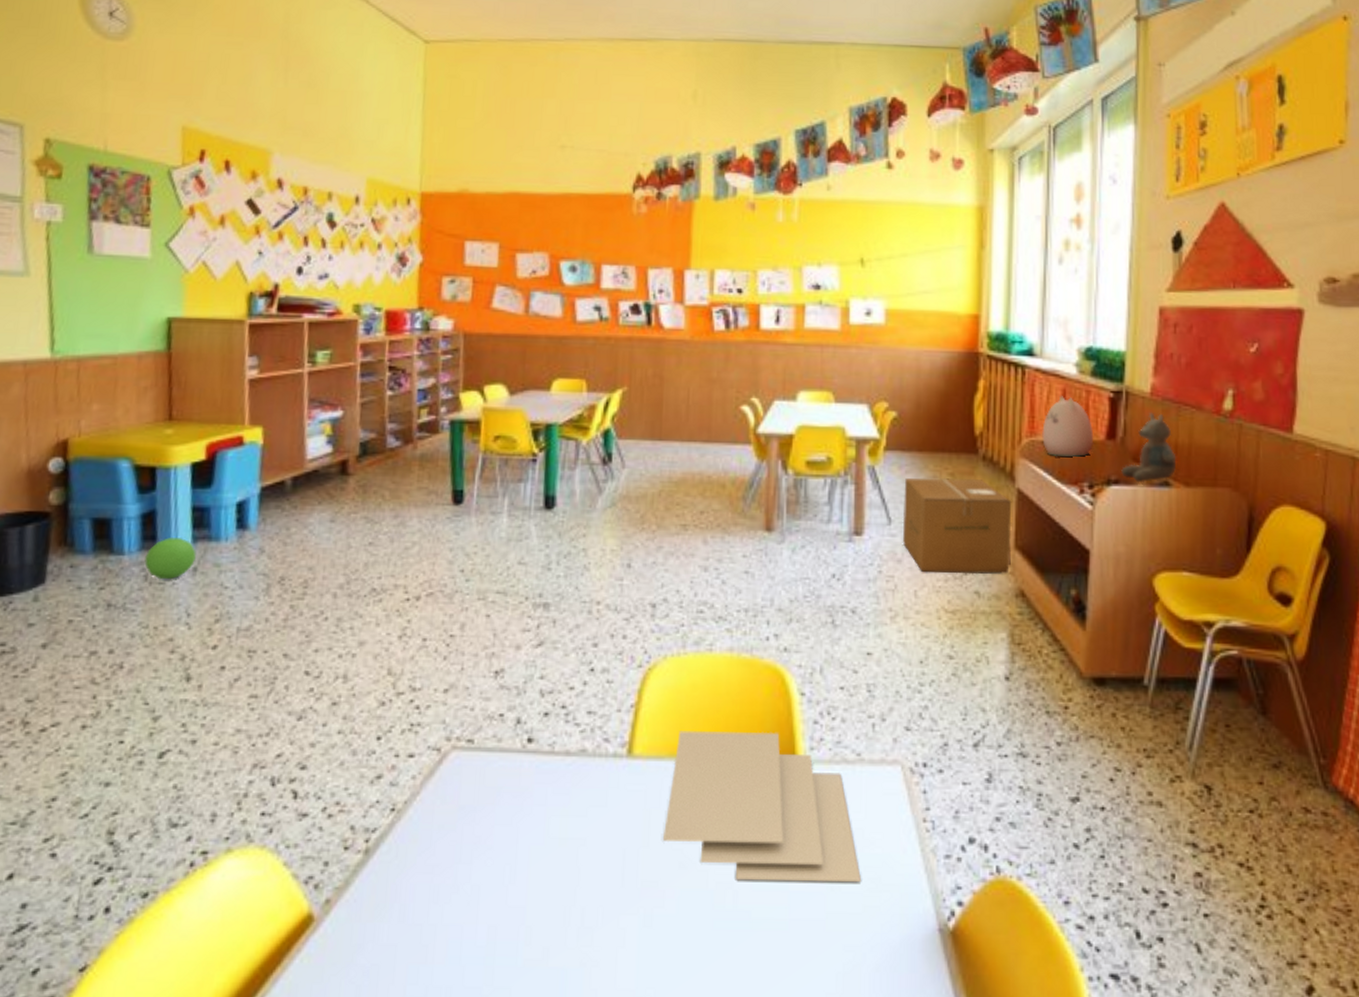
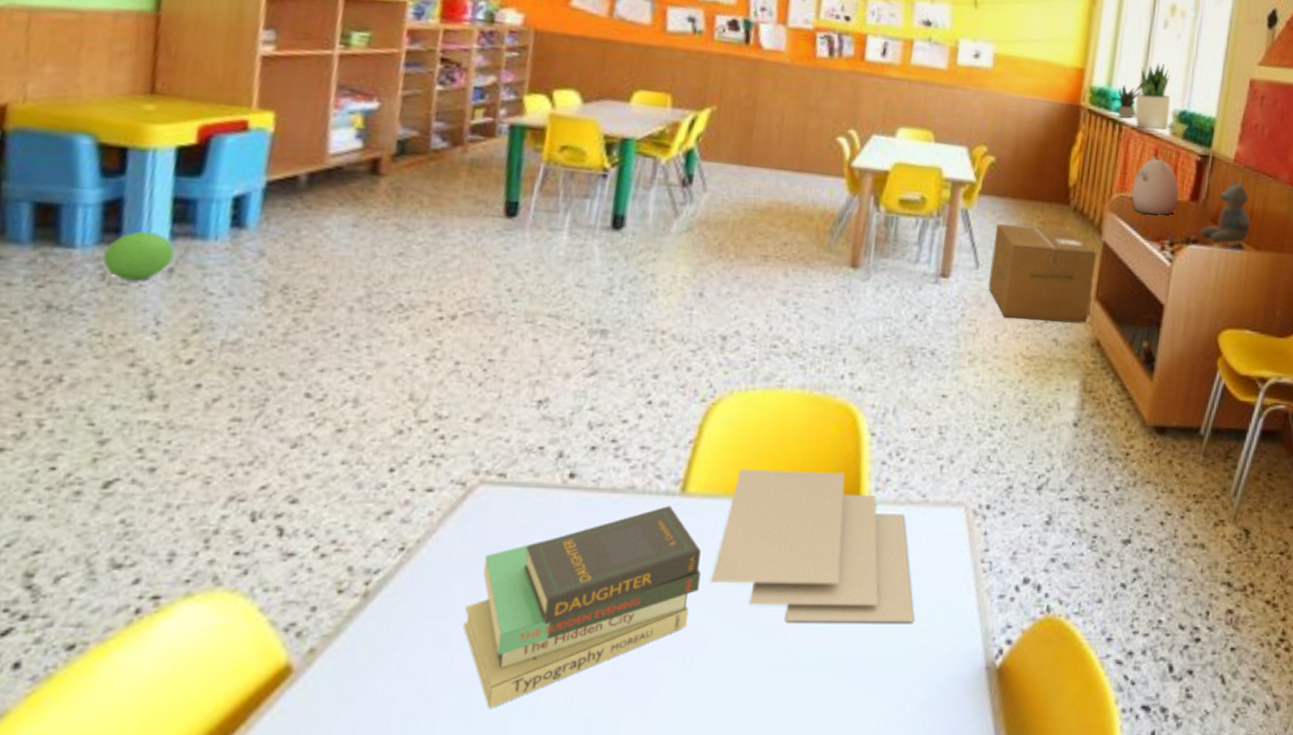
books: none [449,768,653,958] -> present [463,506,701,708]
potted plant: none [1018,322,1043,361] -> present [1118,82,1143,118]
planter: none [1038,301,1074,369] -> present [1135,63,1171,130]

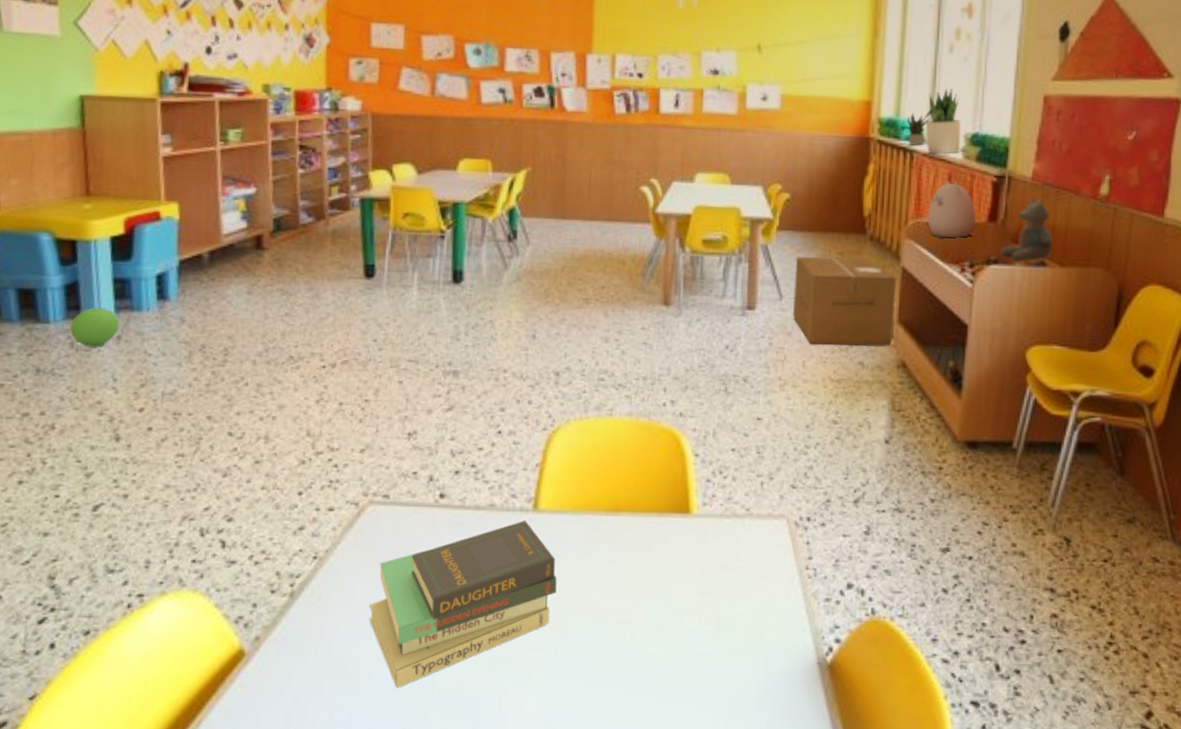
papers: present [712,469,915,623] -> none [567,488,749,623]

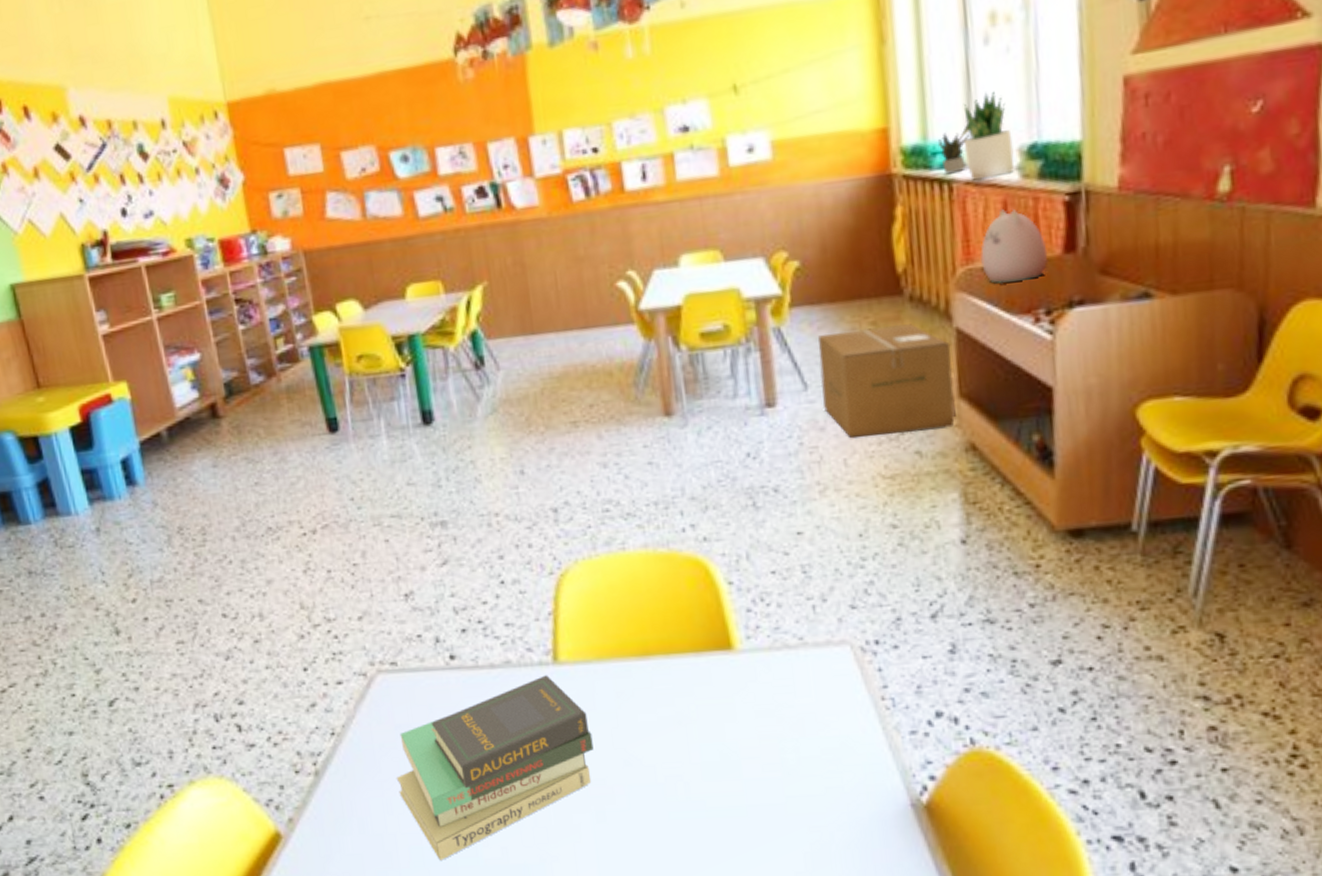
ball: present [70,306,119,347] -> none [50,501,96,544]
stuffed animal: present [1001,196,1053,262] -> none [1086,210,1158,299]

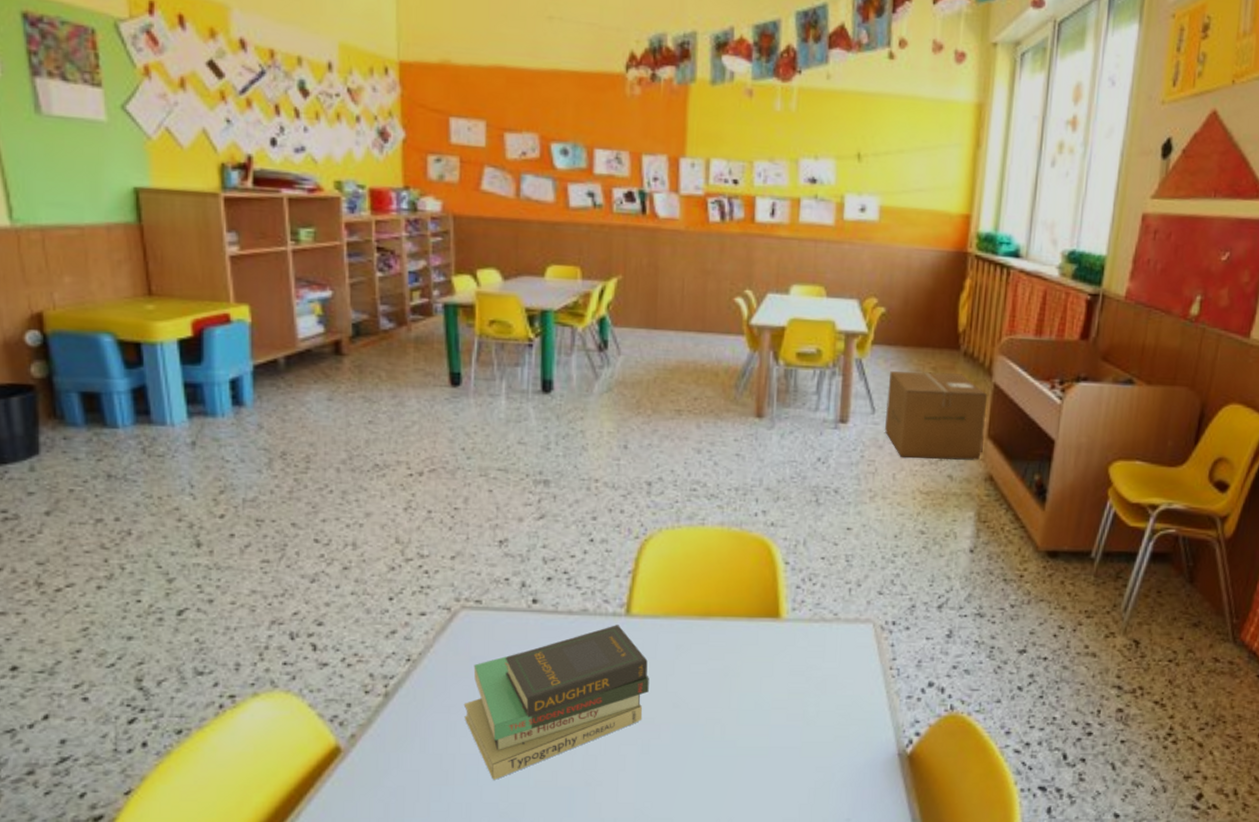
potted plant: present [938,123,970,174] -> none [1005,224,1030,262]
planter: present [963,91,1015,181] -> none [1023,203,1059,271]
plush toy: present [980,209,1049,284] -> none [1021,297,1069,356]

